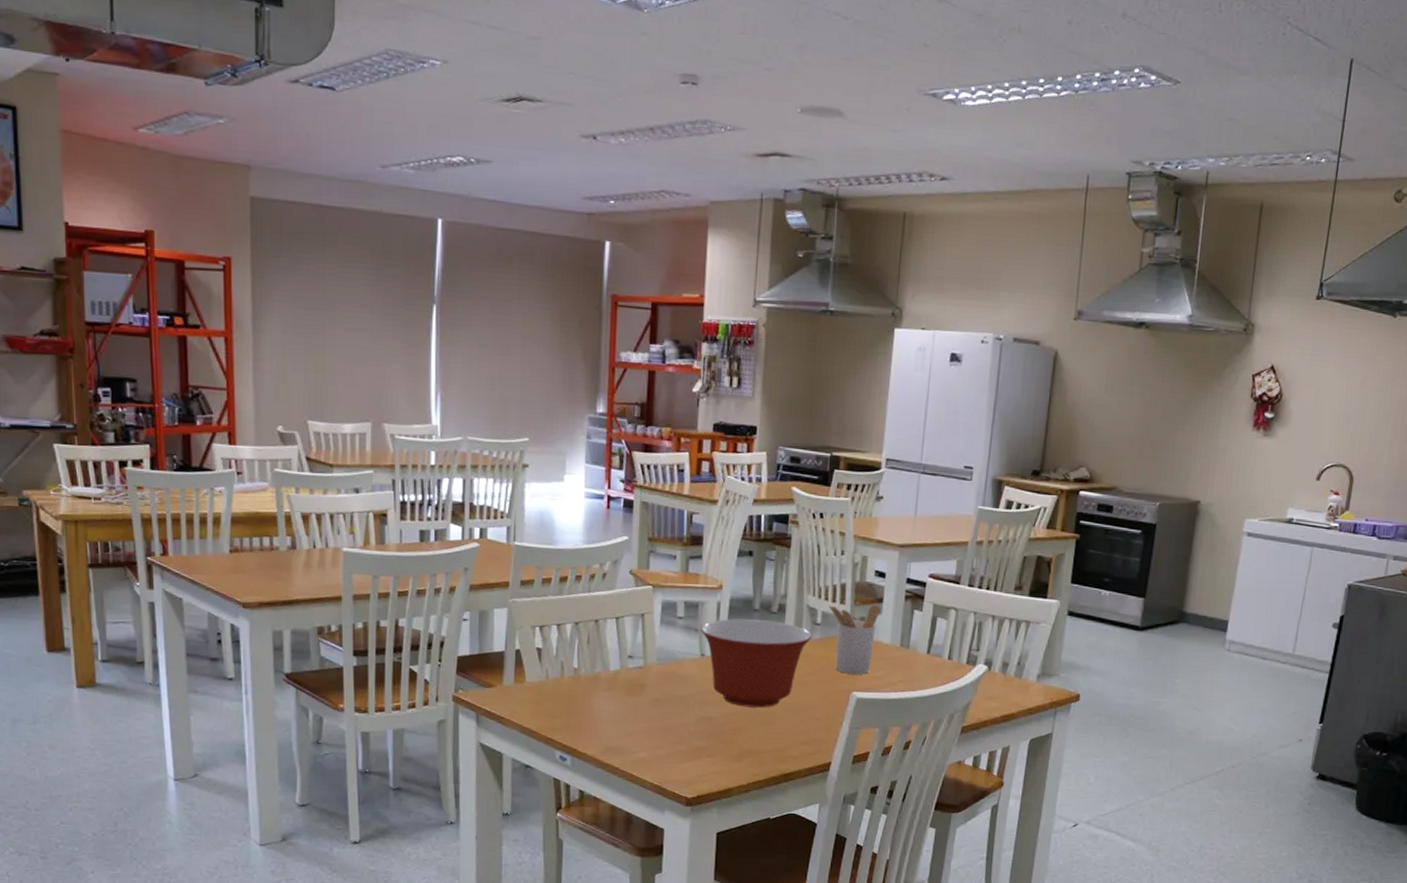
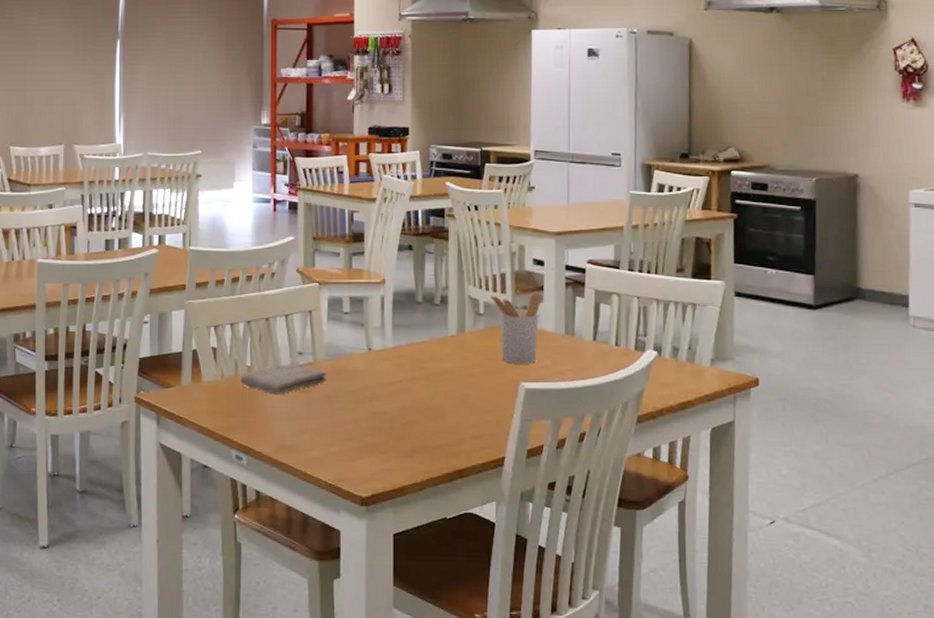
washcloth: none [566,666,657,698] -> present [240,362,326,395]
mixing bowl: present [700,619,813,708] -> none [366,312,477,402]

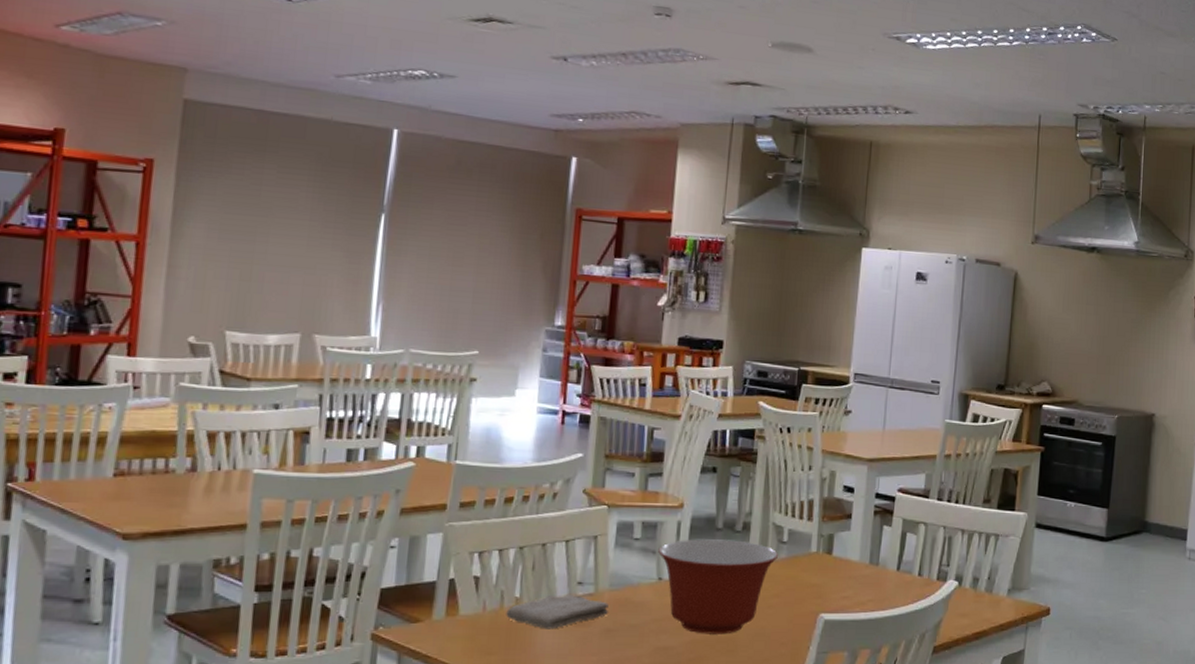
mixing bowl: none [366,312,477,402] -> present [658,539,779,635]
utensil holder: present [490,293,542,364] -> none [796,521,850,595]

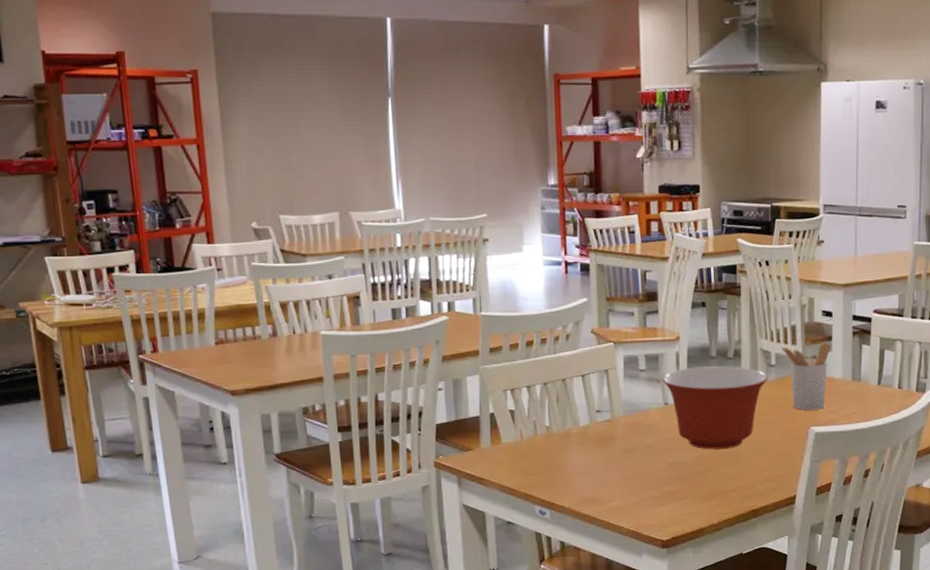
washcloth: present [506,593,609,630] -> none [540,420,625,452]
utensil holder: none [796,521,850,595] -> present [782,343,831,410]

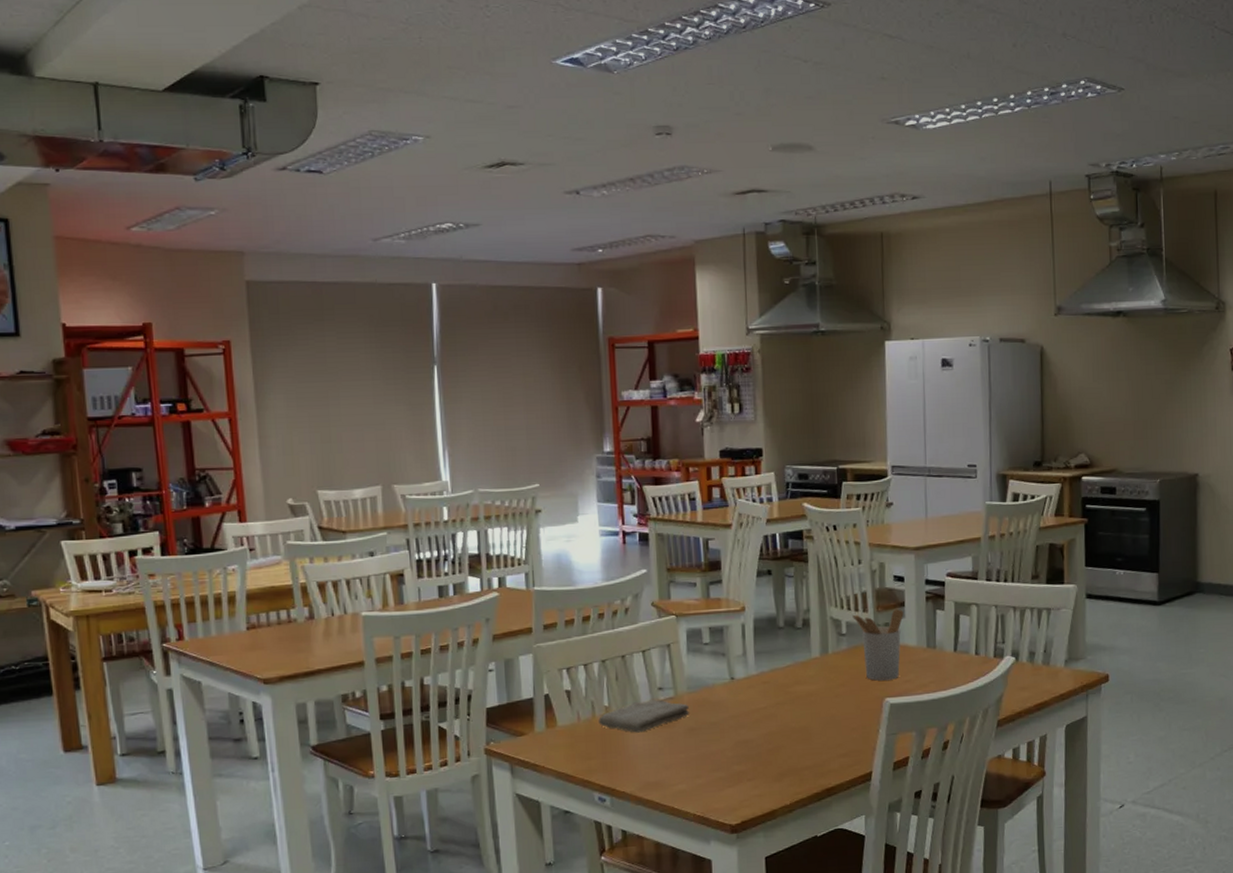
washcloth: none [540,420,625,452] -> present [598,699,689,733]
mixing bowl: present [662,366,769,450] -> none [727,636,840,726]

